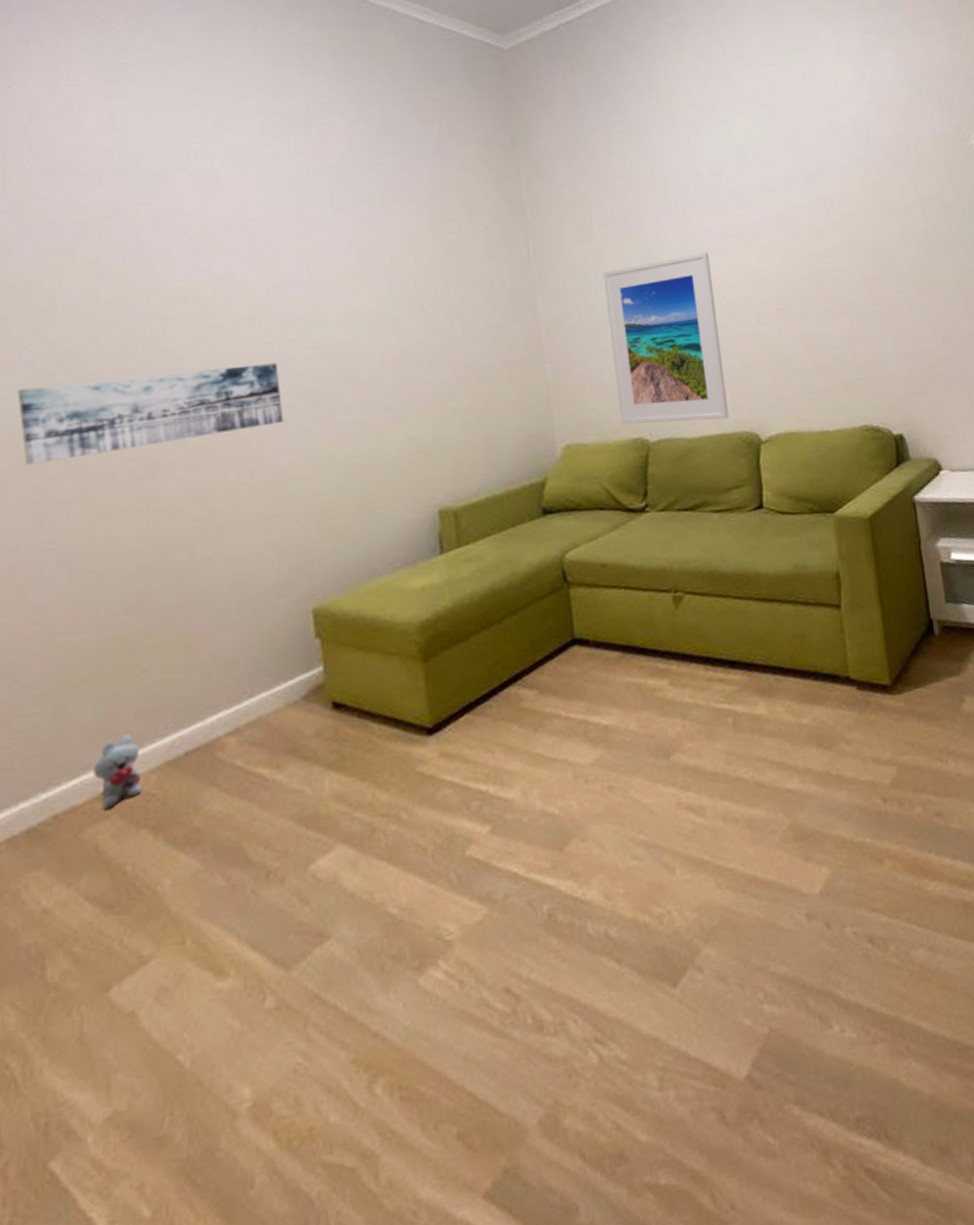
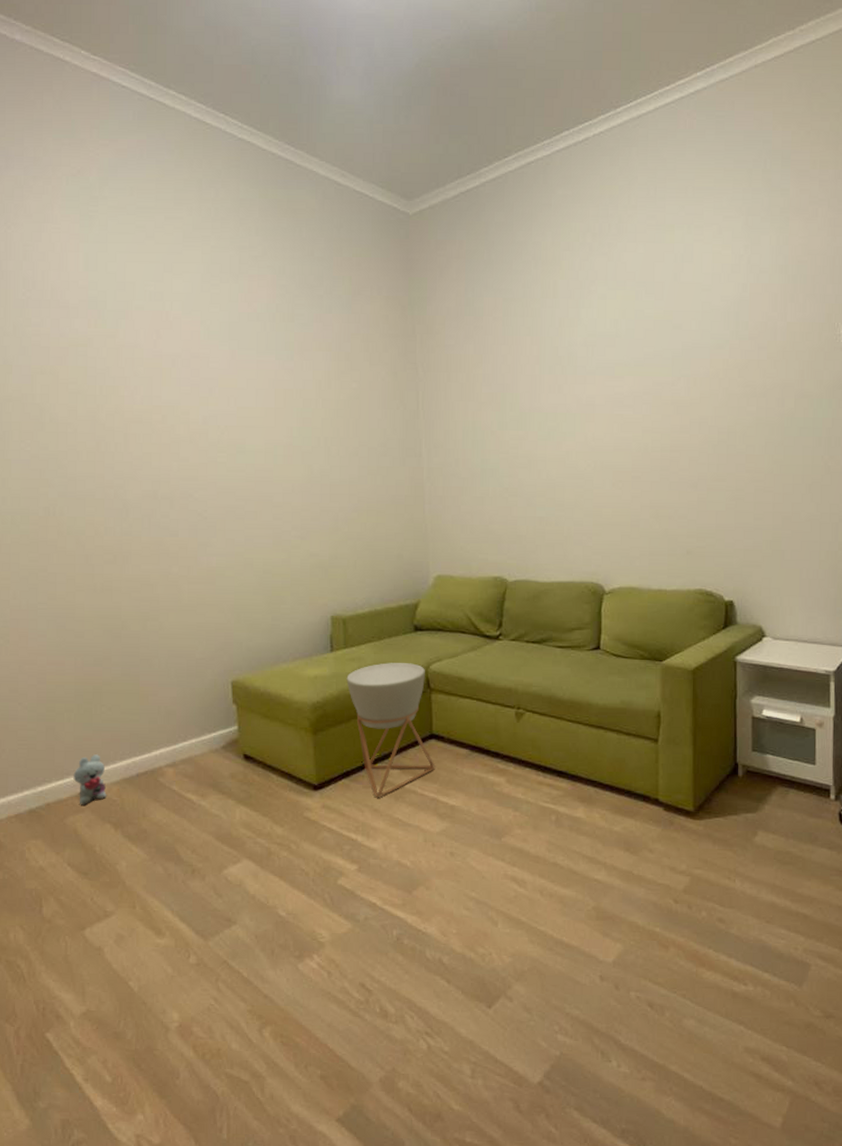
wall art: present [17,363,284,466] -> none [18,480,214,543]
planter: none [462,554,581,732] -> present [346,663,435,798]
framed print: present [603,252,729,425] -> none [480,418,579,569]

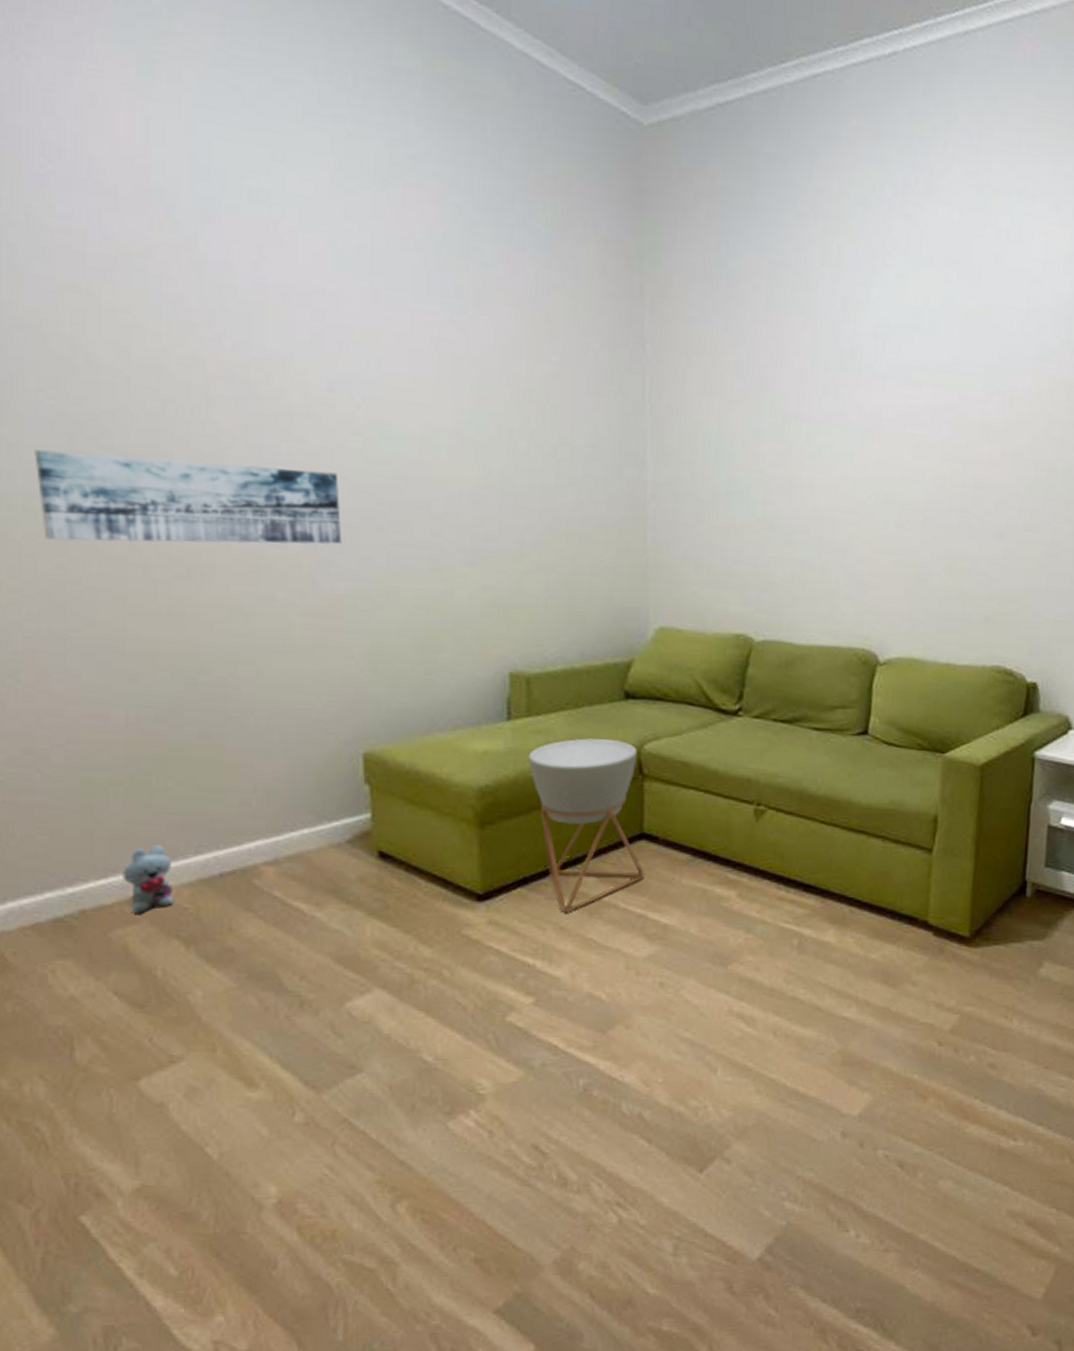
wall art: none [18,480,214,543] -> present [34,449,342,545]

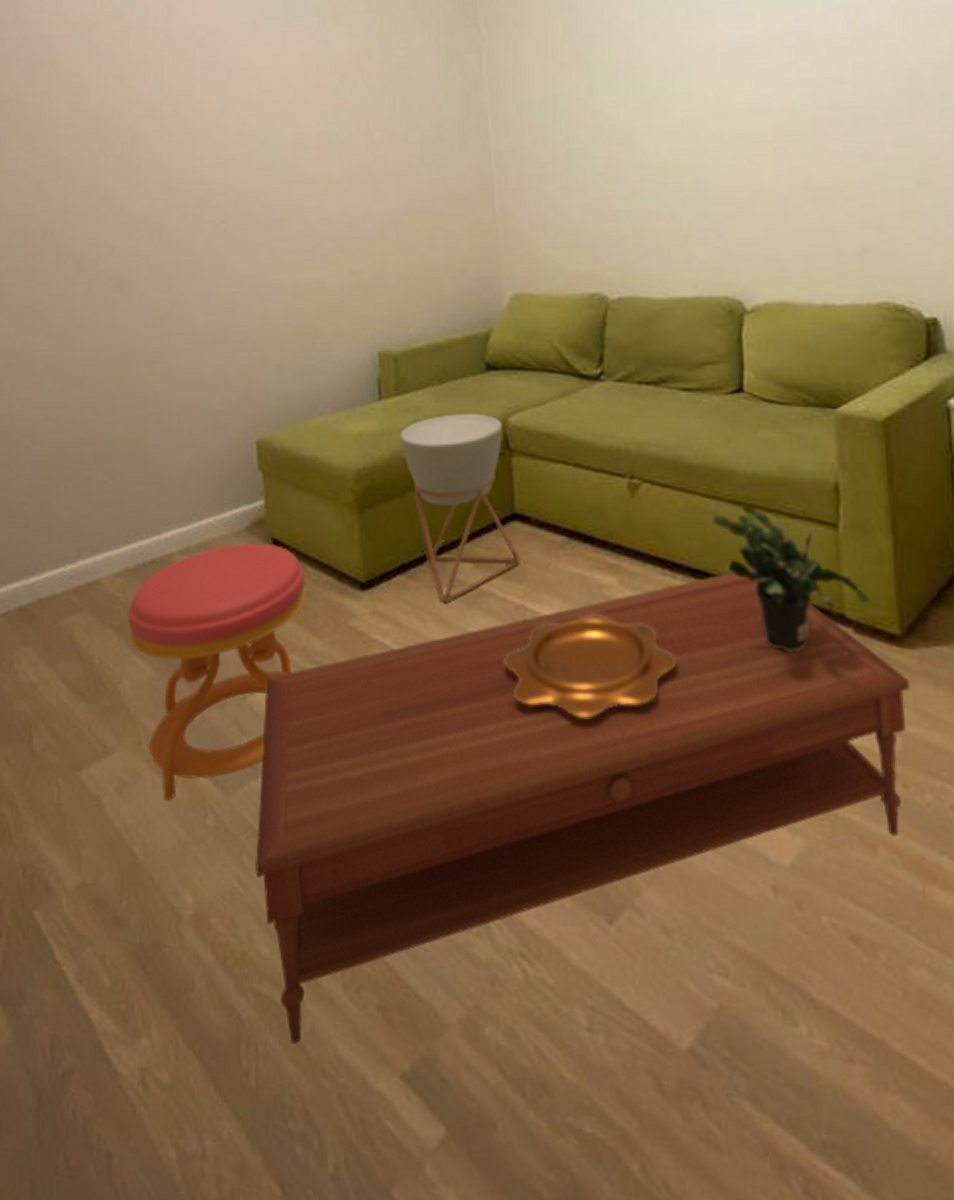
wall art: present [34,449,342,545] -> none [15,183,234,270]
plush toy: present [122,845,174,914] -> none [70,536,108,603]
stool: none [200,855,416,1103] -> present [128,542,305,801]
coffee table: none [349,883,972,1300] -> present [256,567,911,1044]
decorative bowl: none [620,922,783,1010] -> present [503,613,677,718]
potted plant: none [827,831,951,952] -> present [713,505,871,652]

